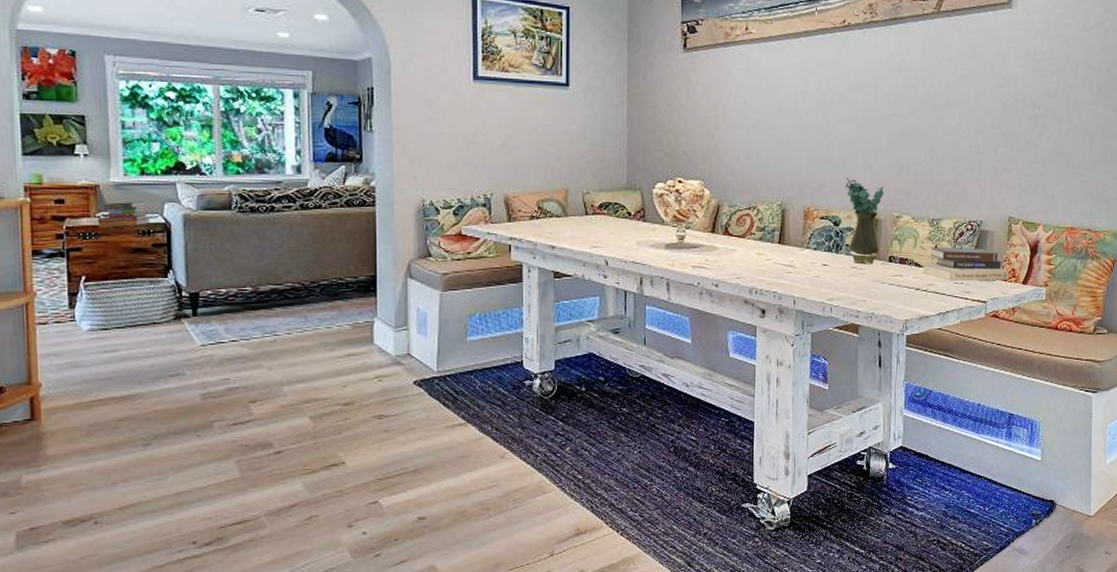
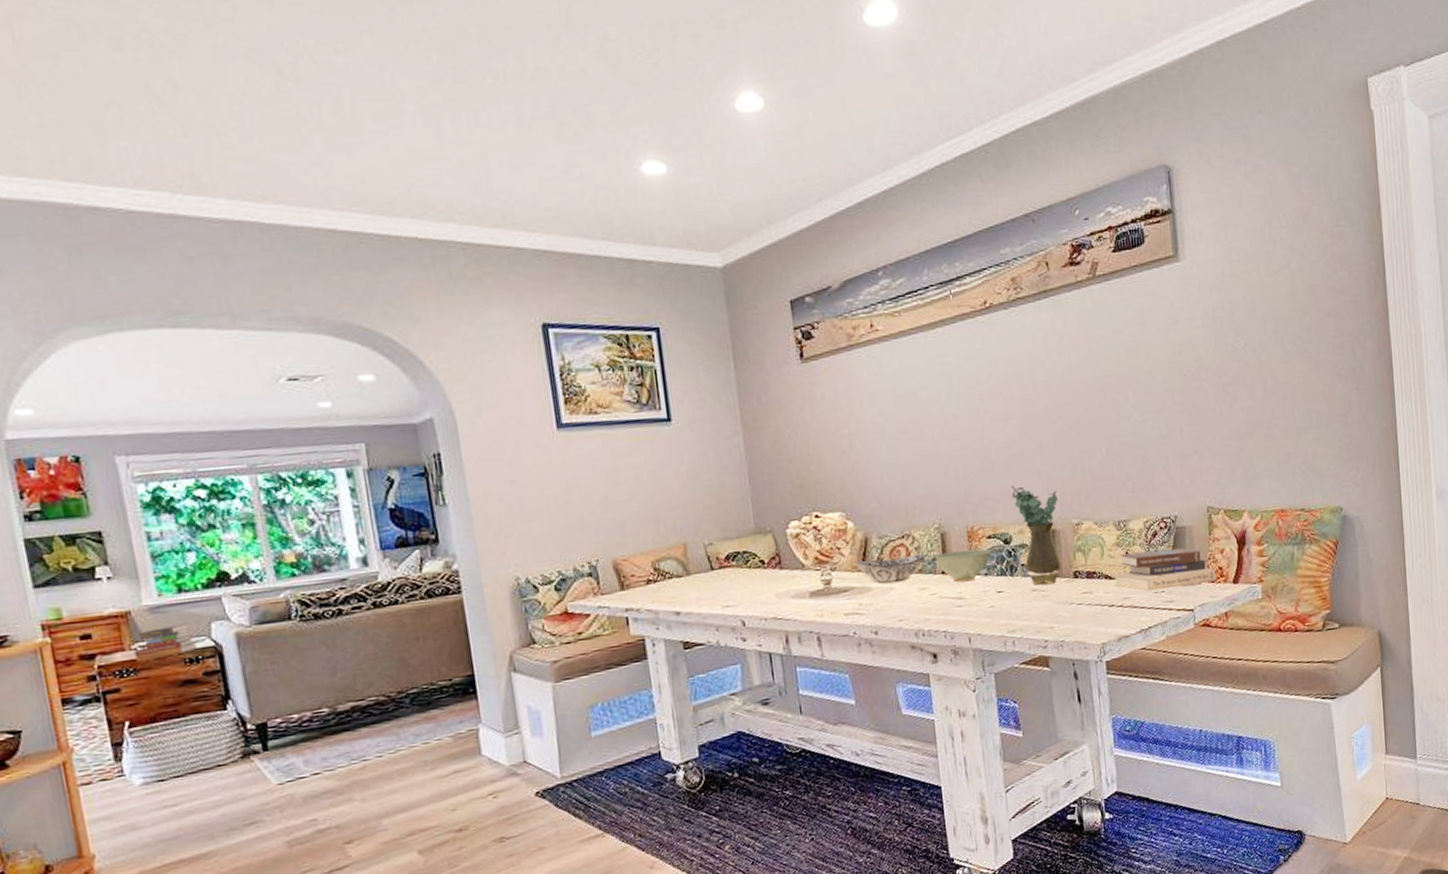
decorative bowl: none [706,223,767,246] -> present [855,553,926,585]
bowl: none [774,226,822,253] -> present [935,549,991,583]

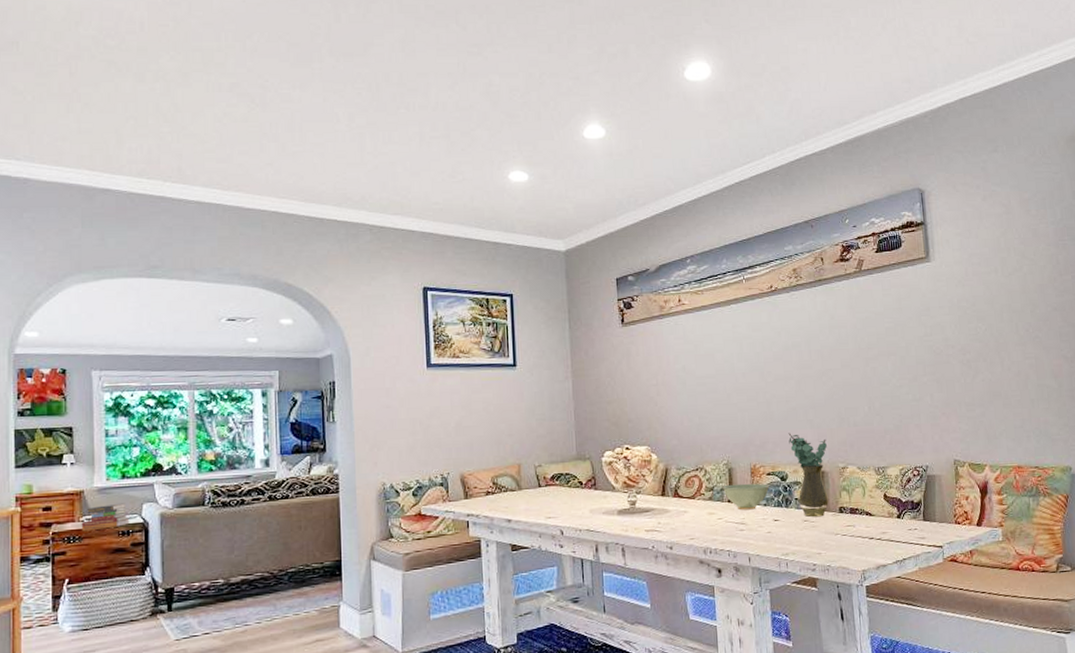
decorative bowl: present [855,553,926,585] -> none [656,484,715,508]
books: present [1114,547,1217,591] -> none [874,493,962,528]

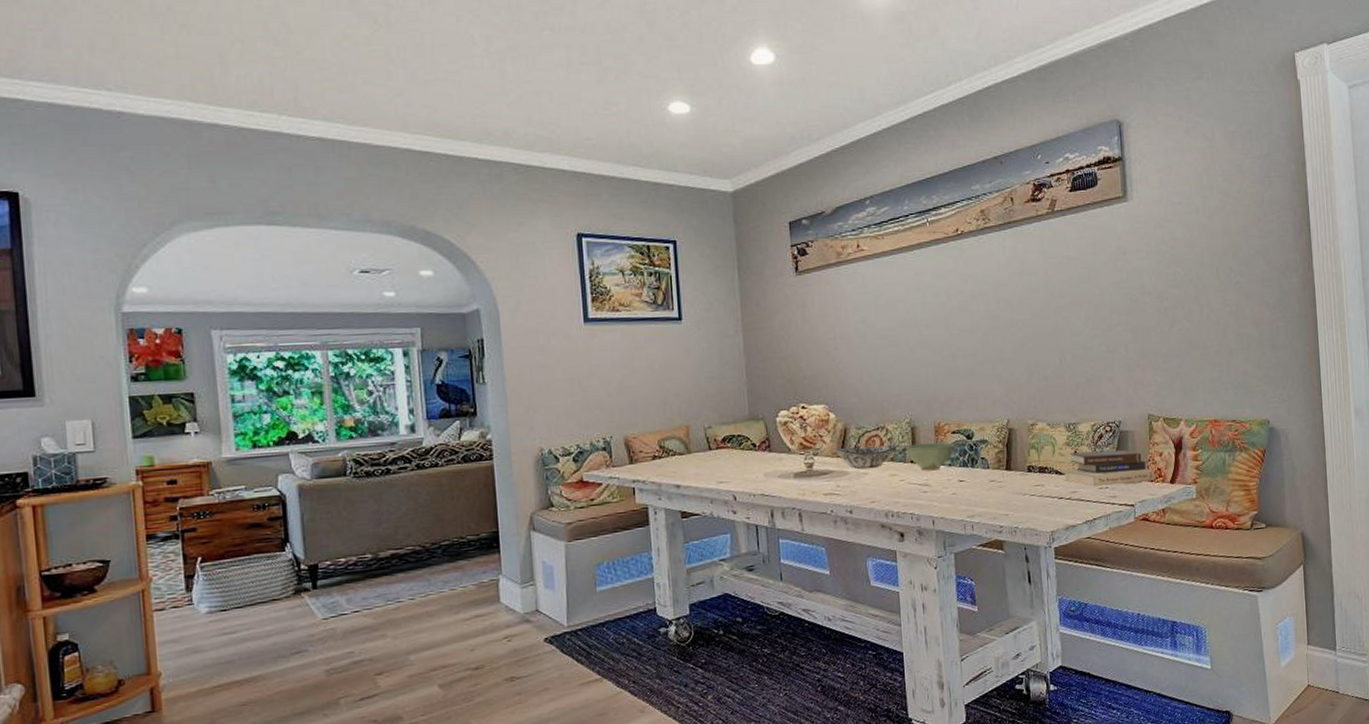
books: present [81,503,130,532] -> none [211,474,265,506]
decorative bowl: none [656,484,715,508] -> present [835,444,897,470]
vase: present [788,433,829,518] -> none [974,388,1017,478]
books: none [874,493,962,528] -> present [1064,449,1155,487]

